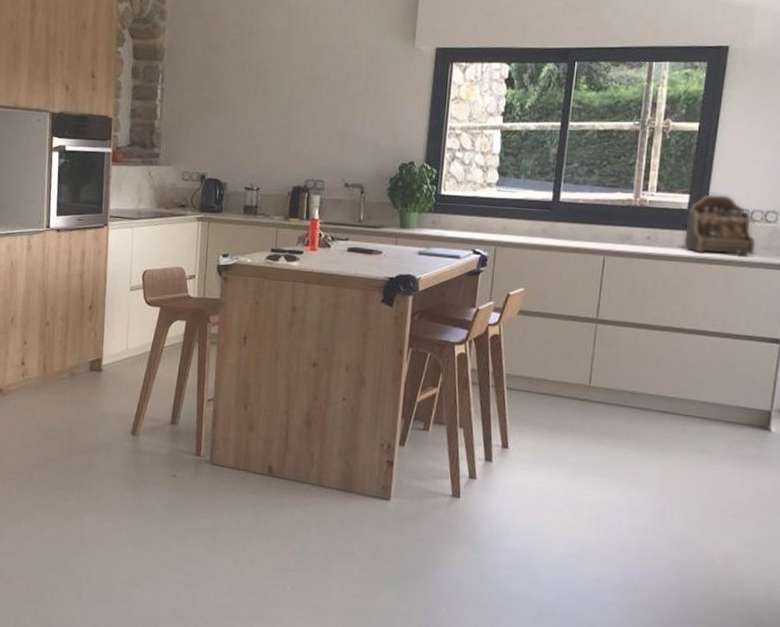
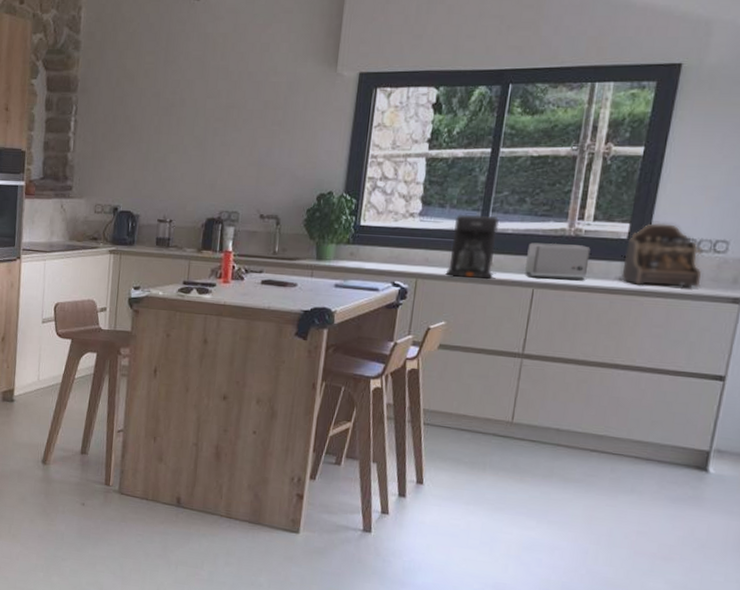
coffee maker: none [523,184,571,249] -> present [446,214,500,281]
toaster: none [596,212,655,249] -> present [525,242,591,281]

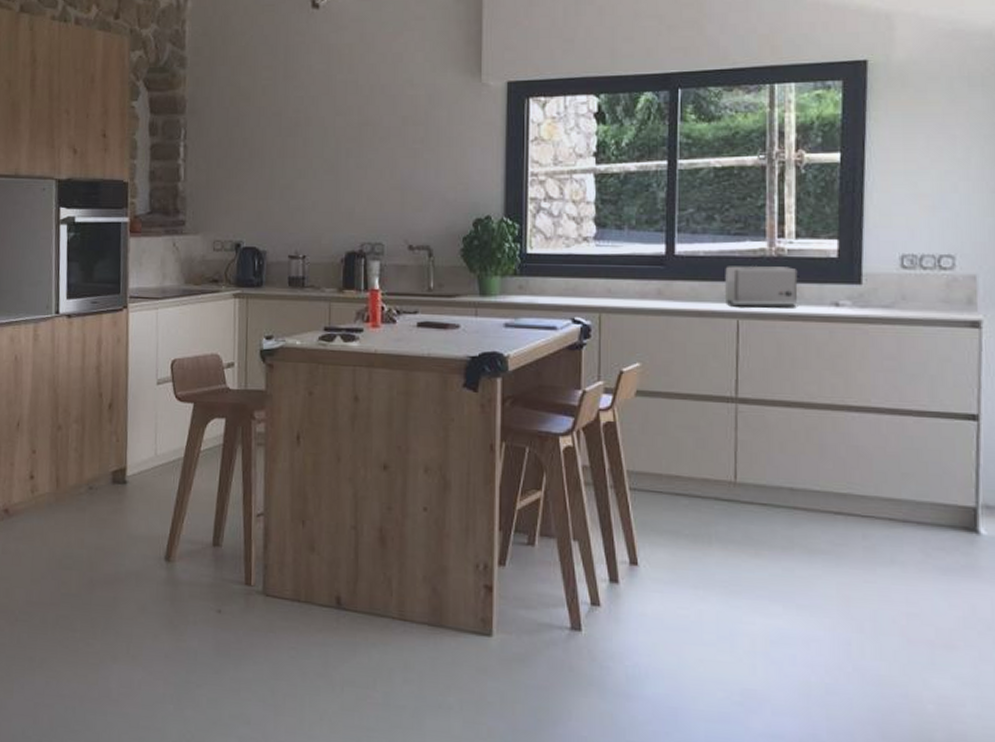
coffee maker: present [446,214,500,281] -> none [634,236,688,313]
spice rack: present [621,223,703,288] -> none [837,238,931,312]

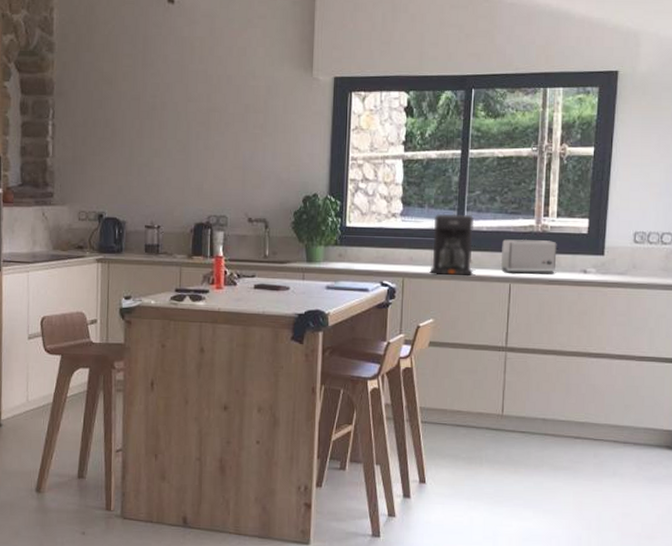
coffee maker: none [634,236,688,313] -> present [431,213,475,278]

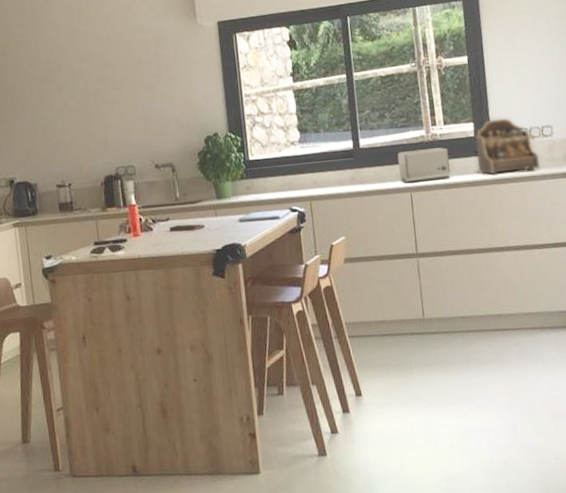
coffee maker: present [431,213,475,278] -> none [330,134,374,195]
spice rack: none [586,218,654,278] -> present [475,118,541,176]

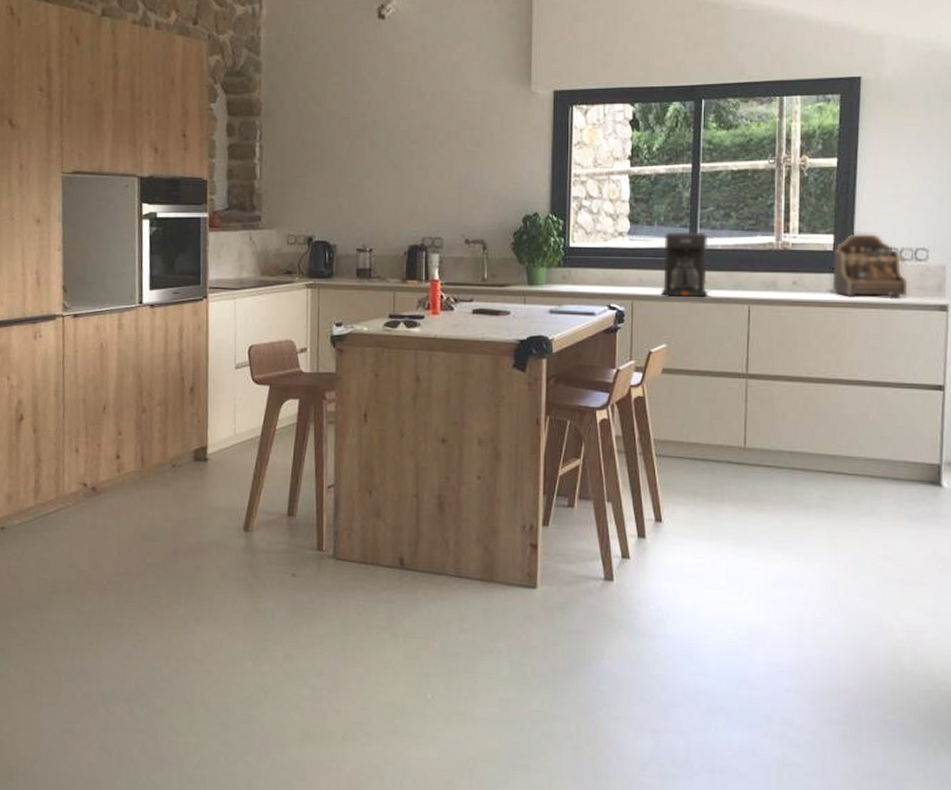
coffee maker: none [330,134,374,195] -> present [662,231,709,299]
toaster: present [397,147,451,184] -> none [739,258,800,295]

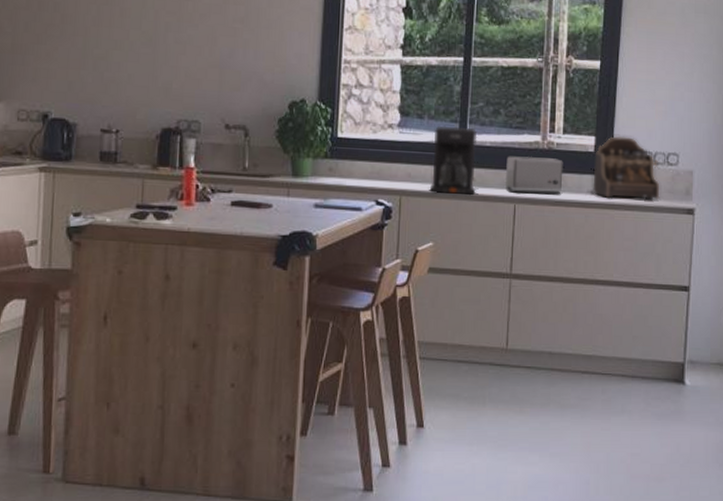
toaster: none [739,258,800,295] -> present [506,156,563,195]

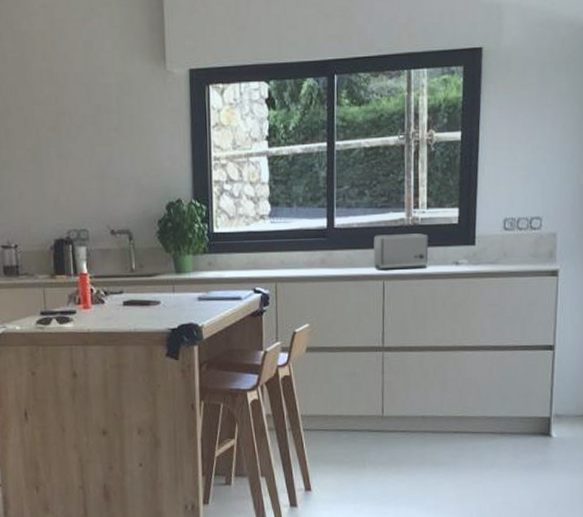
coffee maker: present [430,126,478,197] -> none [303,211,345,278]
spice rack: present [593,136,660,200] -> none [458,206,524,268]

